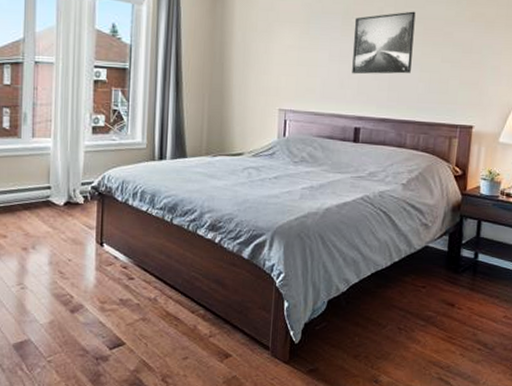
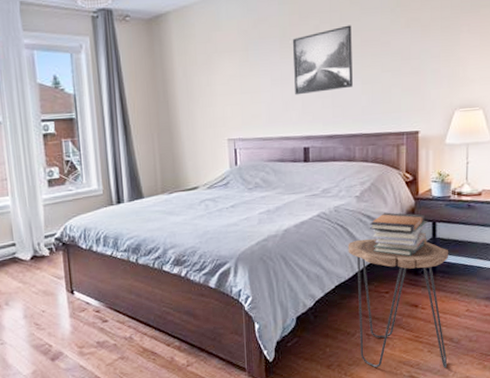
side table: none [388,228,491,374] -> present [348,239,448,368]
book stack: none [413,204,472,253] -> present [370,212,427,257]

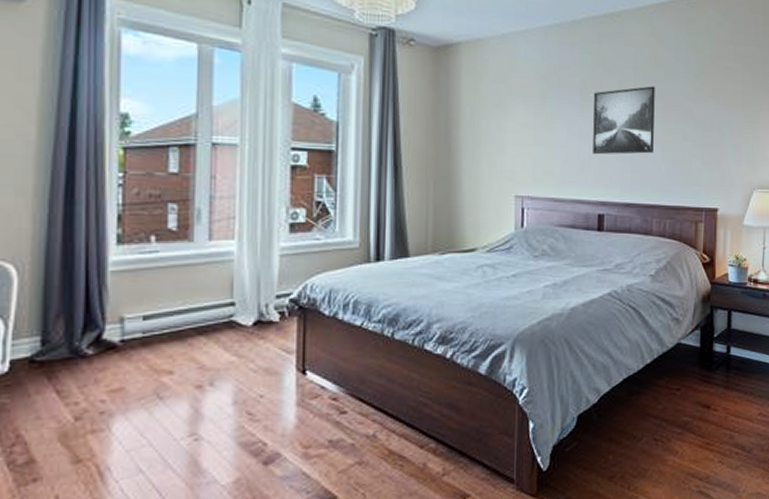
side table: present [348,239,448,368] -> none [639,325,743,482]
book stack: present [370,212,427,257] -> none [664,296,723,349]

